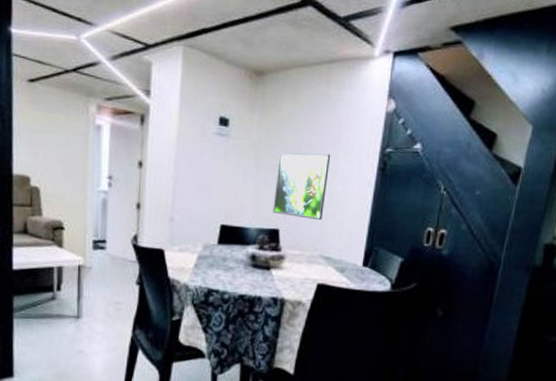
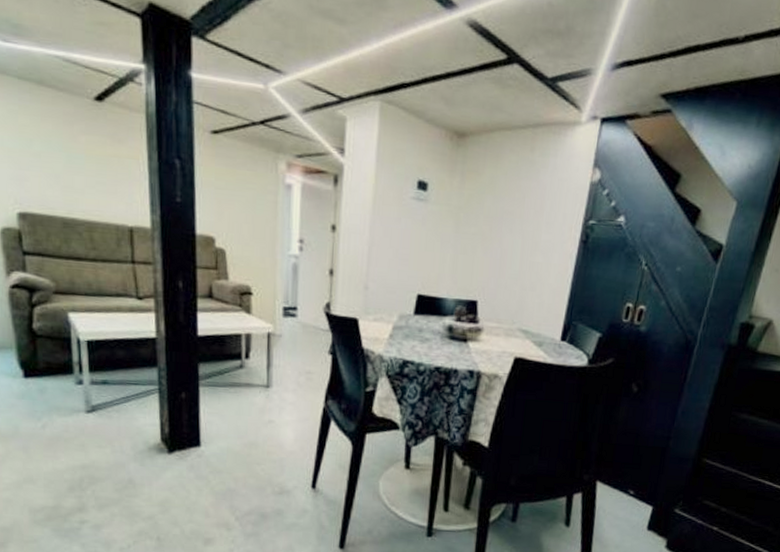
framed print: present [273,153,331,221] -> none [471,221,533,293]

